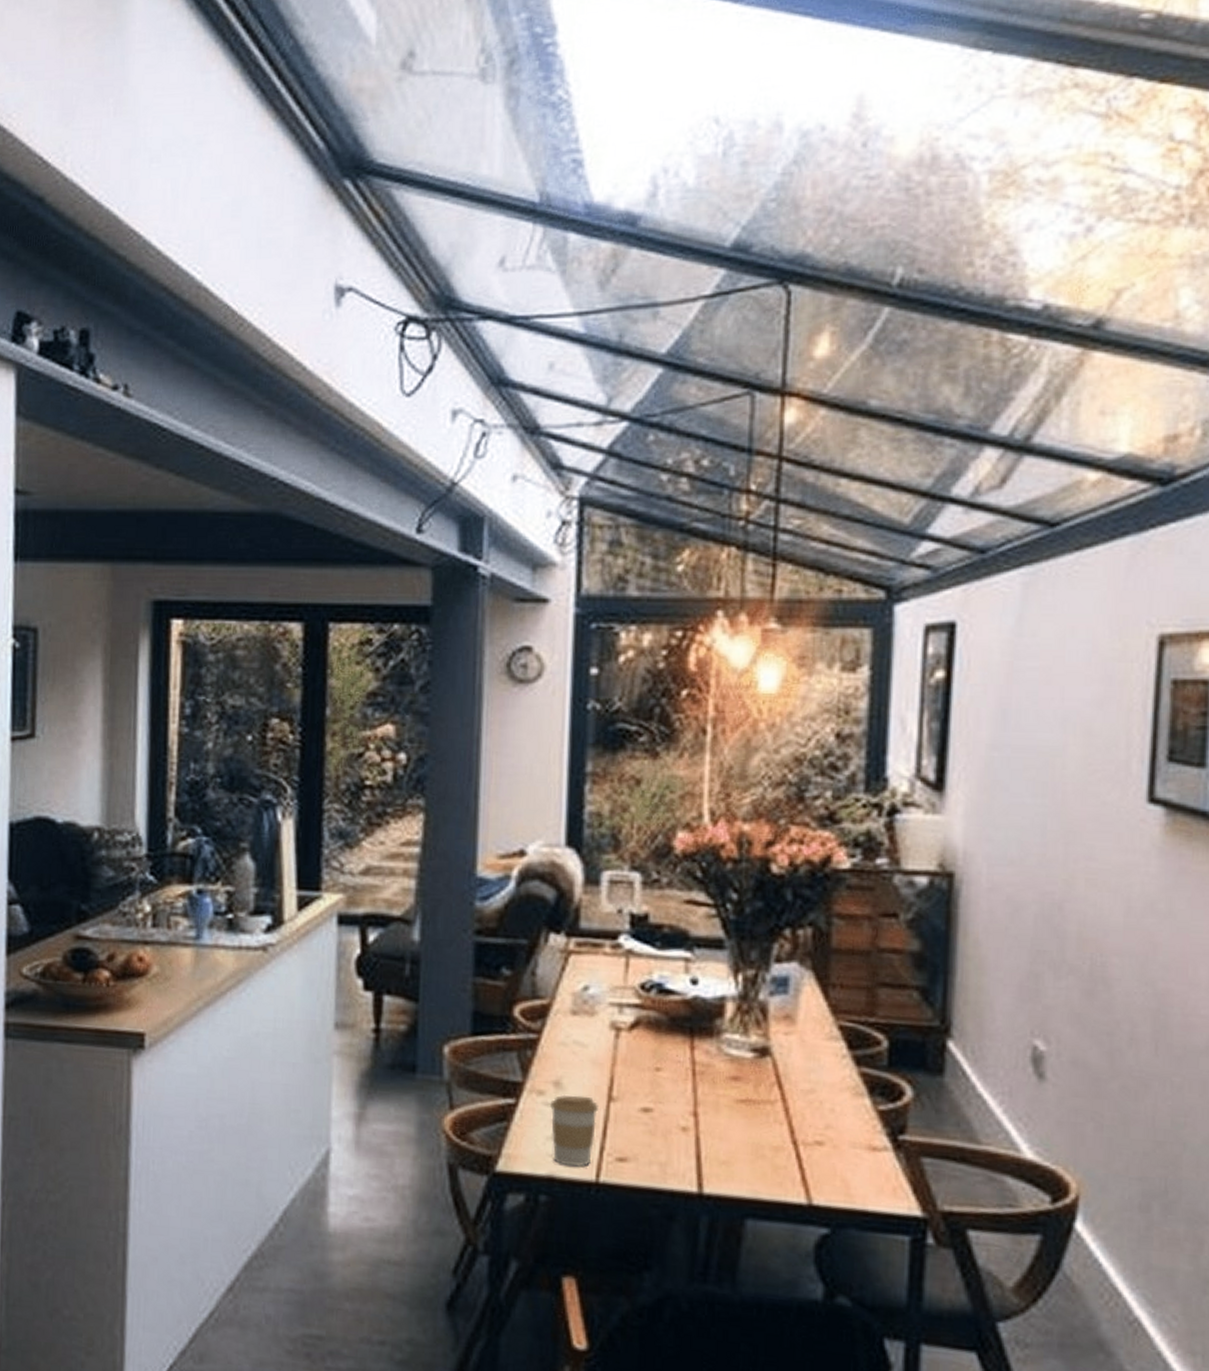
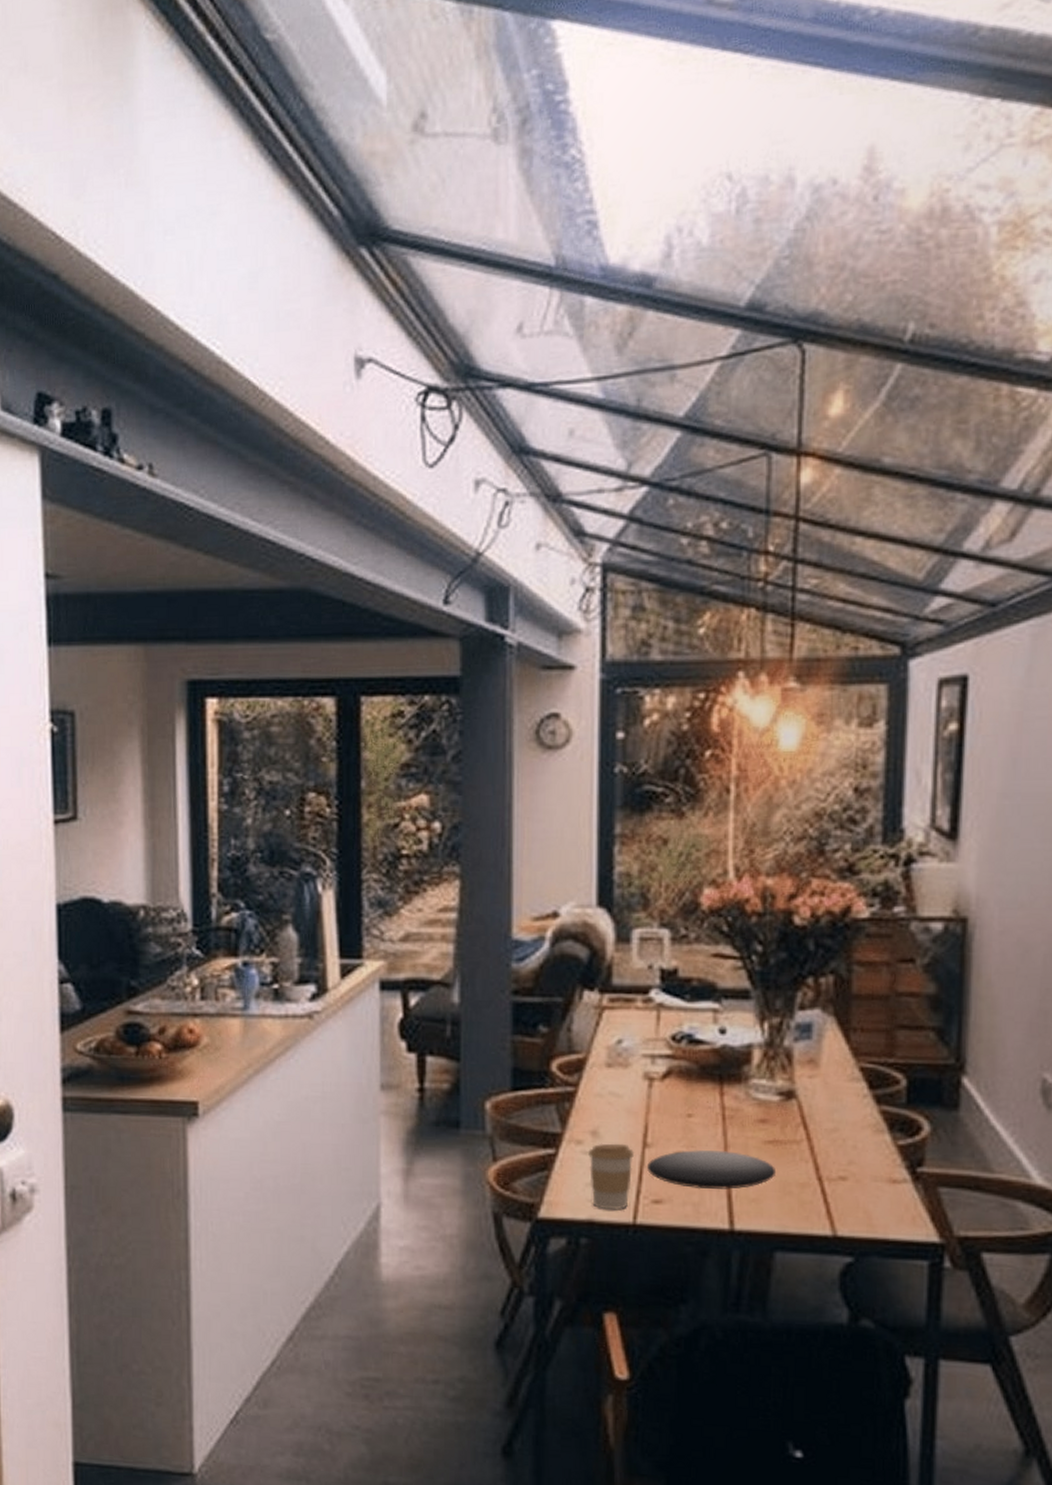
plate: none [611,1106,749,1150] -> present [646,1150,777,1190]

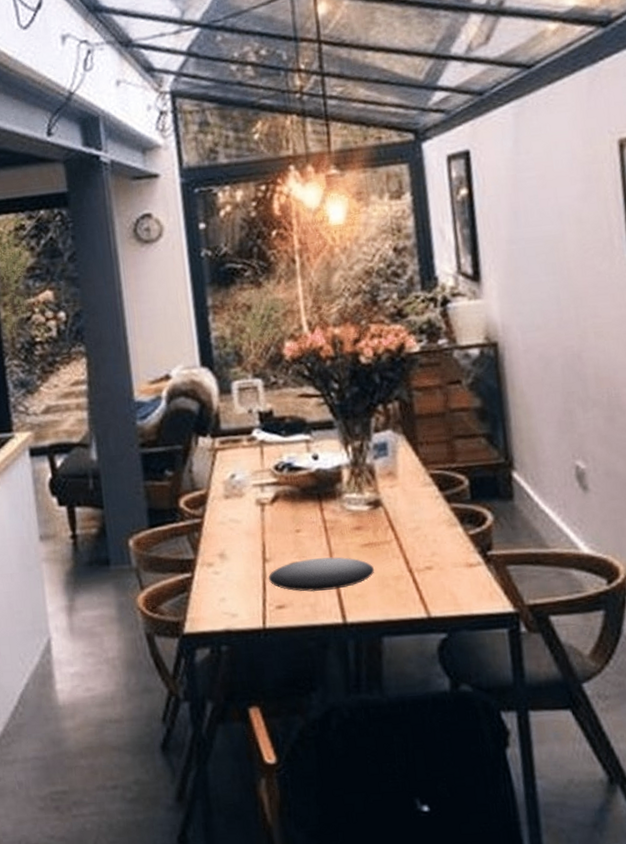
coffee cup: present [587,1143,634,1210] -> none [218,561,258,619]

